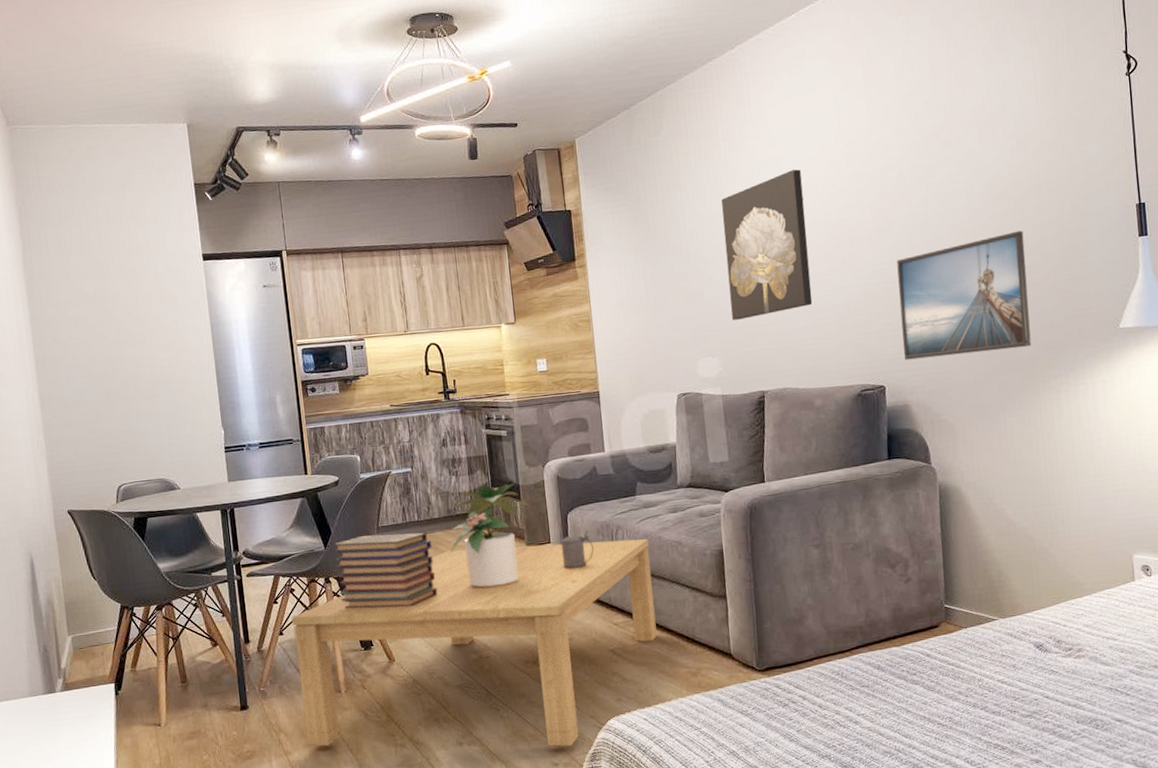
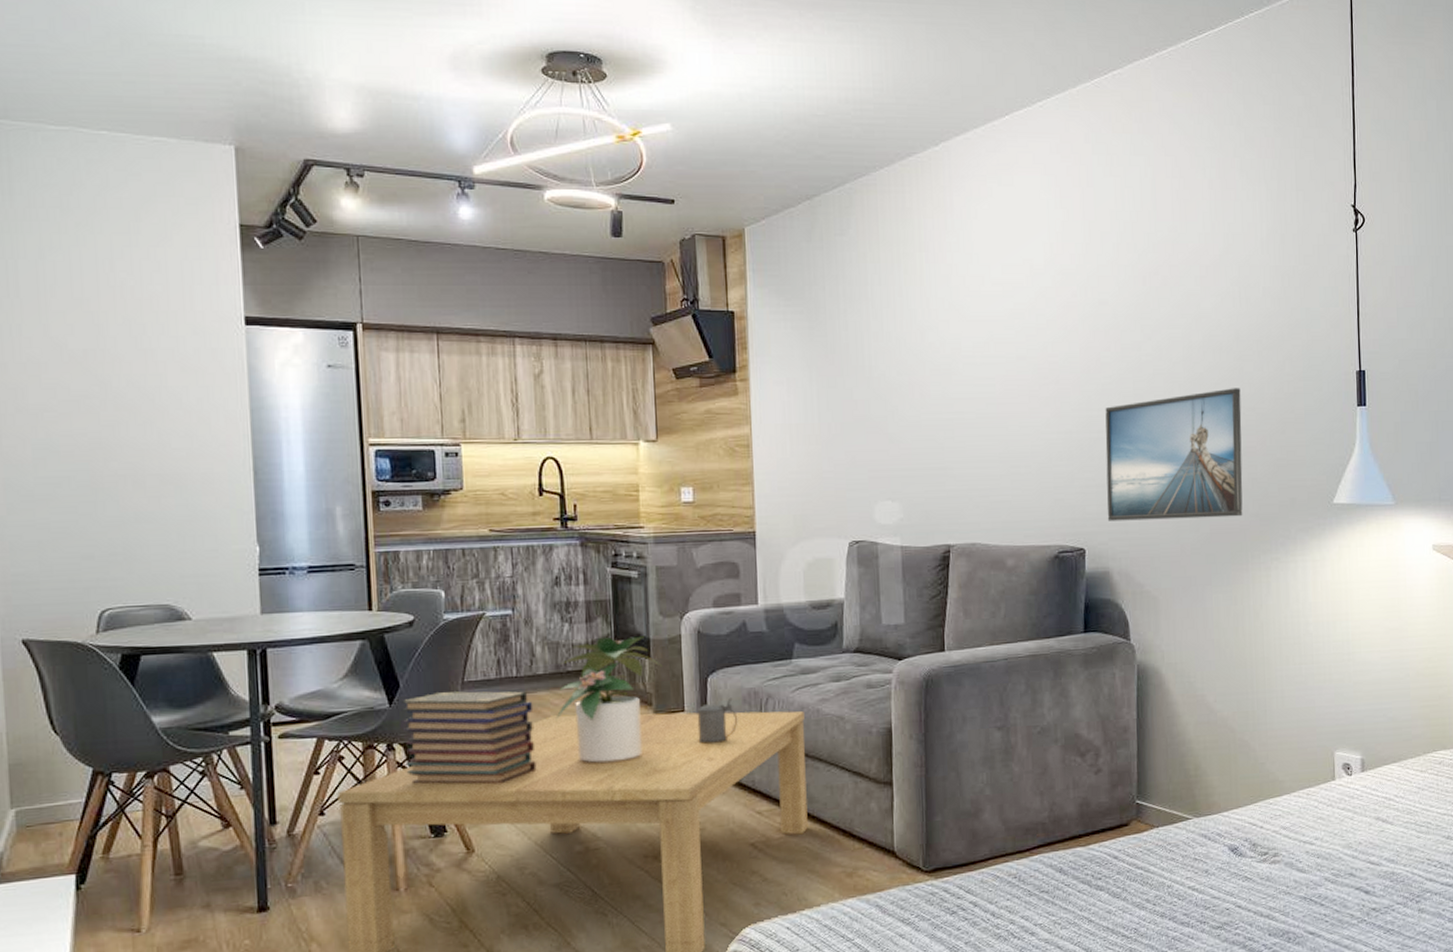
wall art: present [721,169,813,320] -> none [913,293,1010,460]

